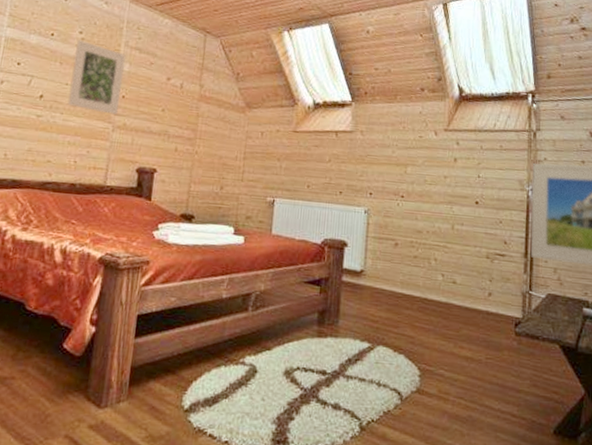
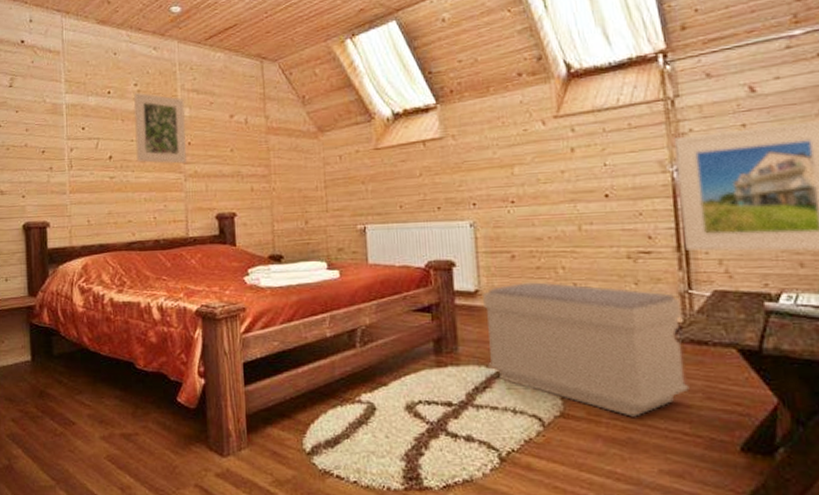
bench: none [362,268,523,397] -> present [481,282,690,417]

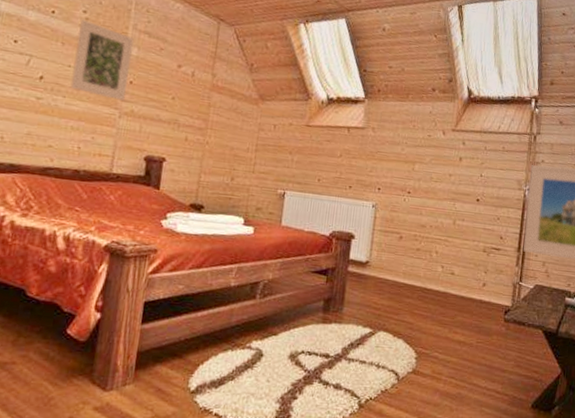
bench: present [481,282,690,417] -> none [364,260,513,377]

